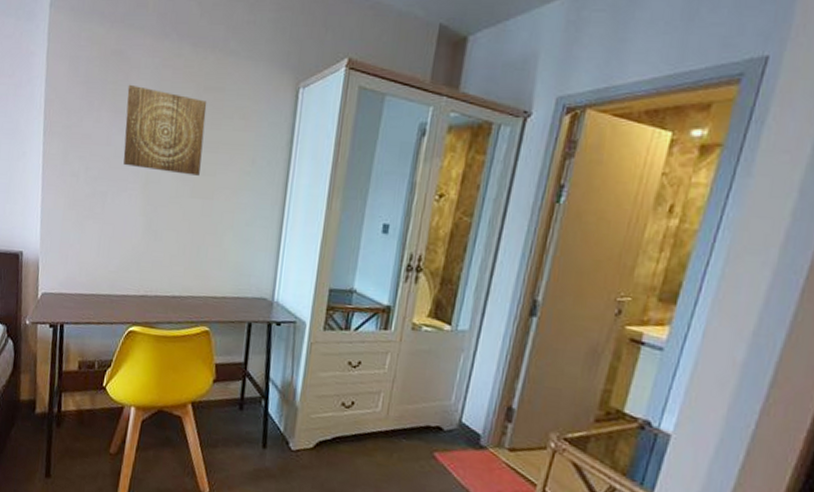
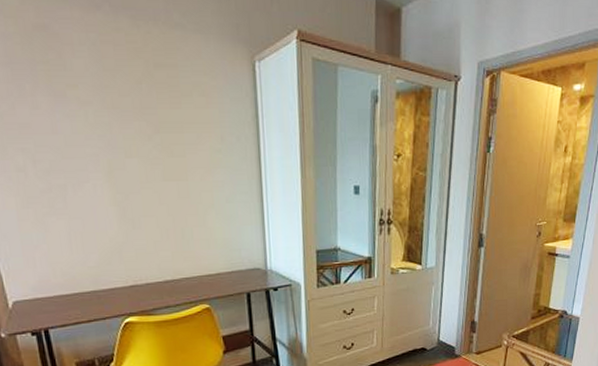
wall art: present [123,84,207,176] -> none [63,63,168,158]

